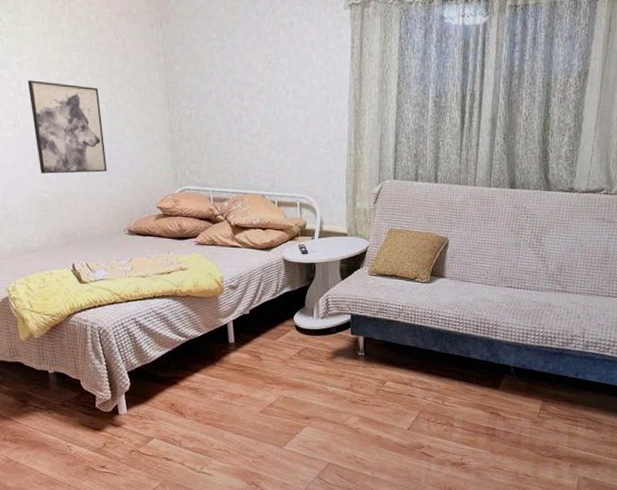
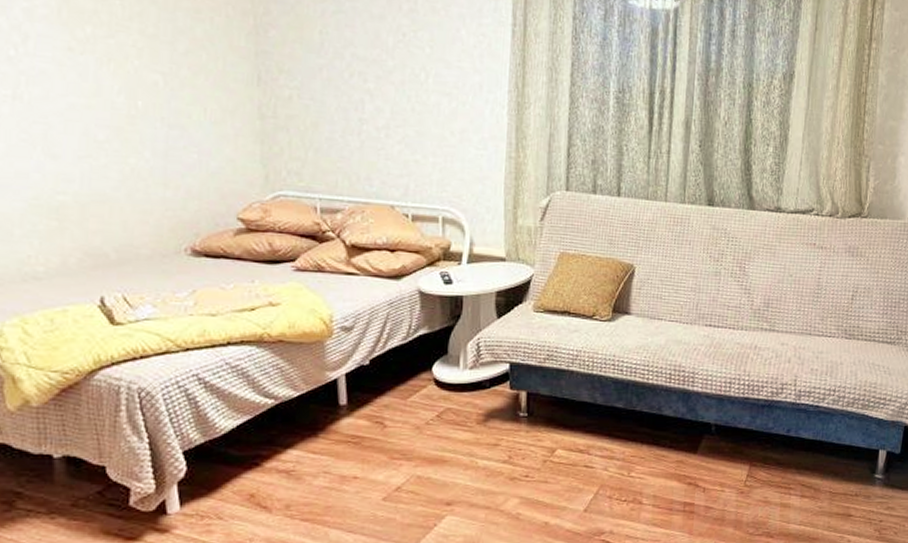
wall art: present [27,80,107,174] -> none [39,34,162,169]

